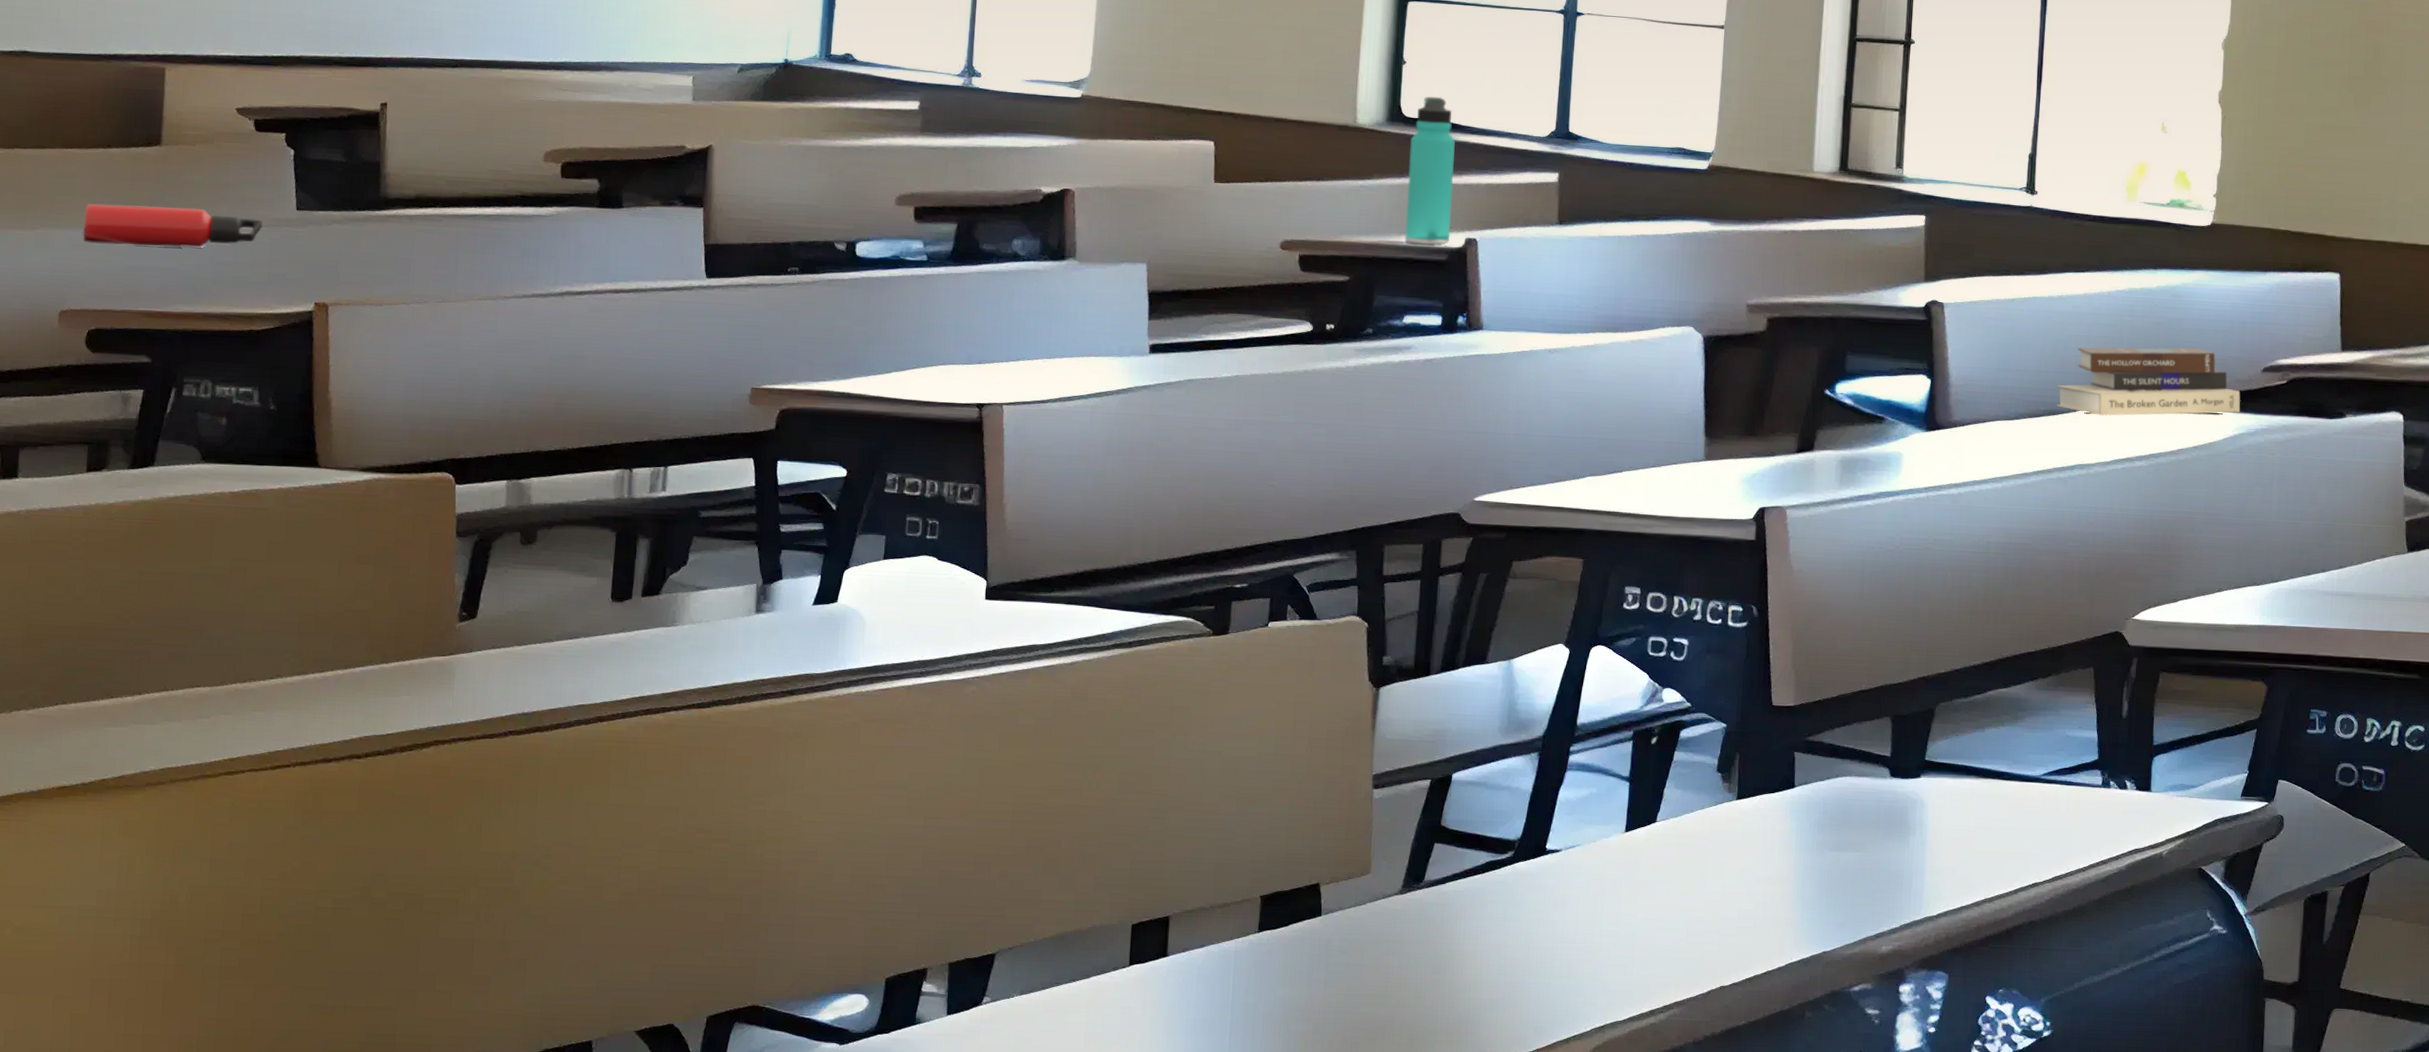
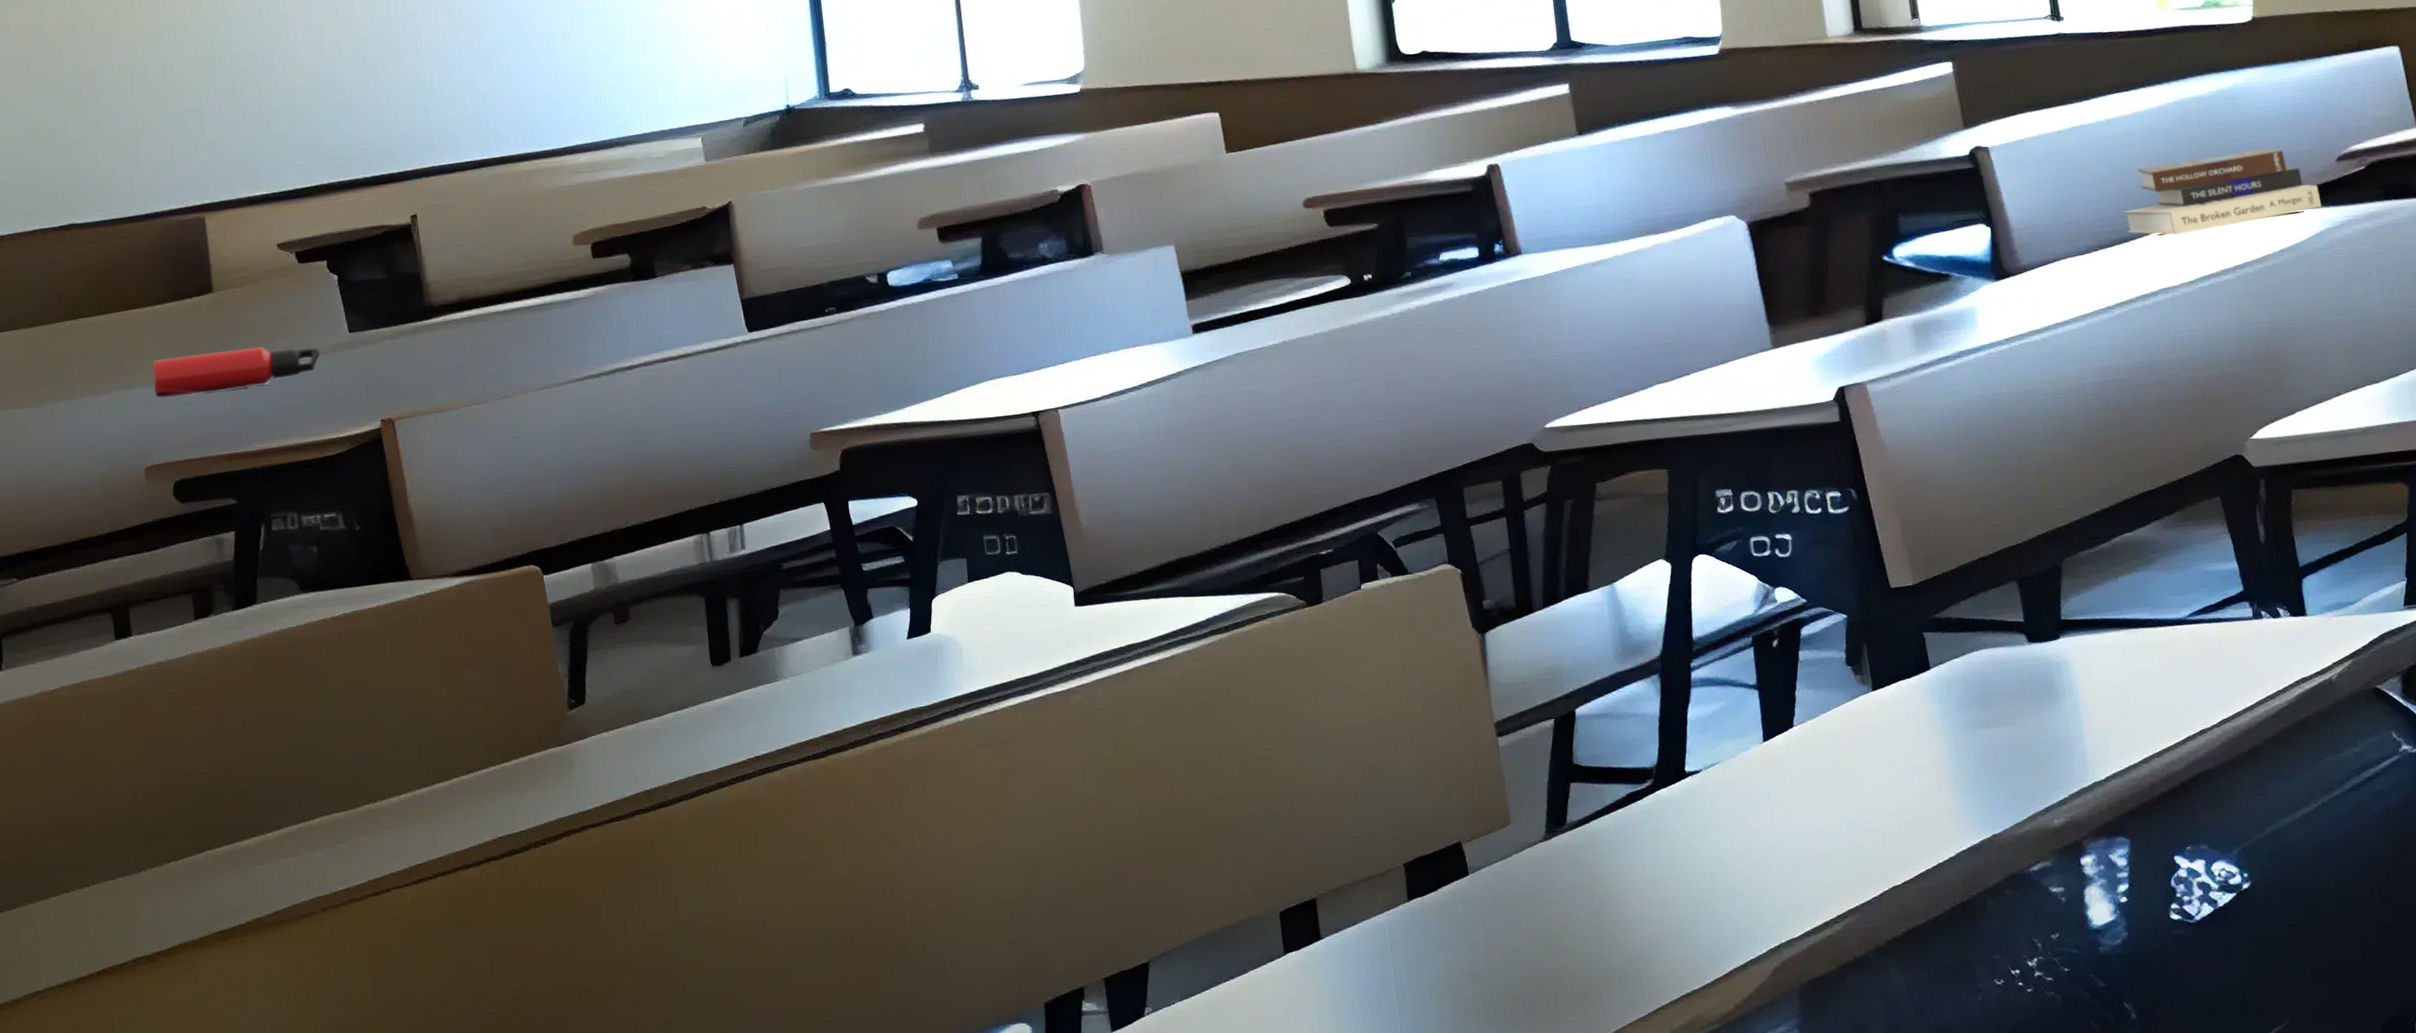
thermos bottle: present [1404,96,1455,247] -> none [1413,28,1471,182]

